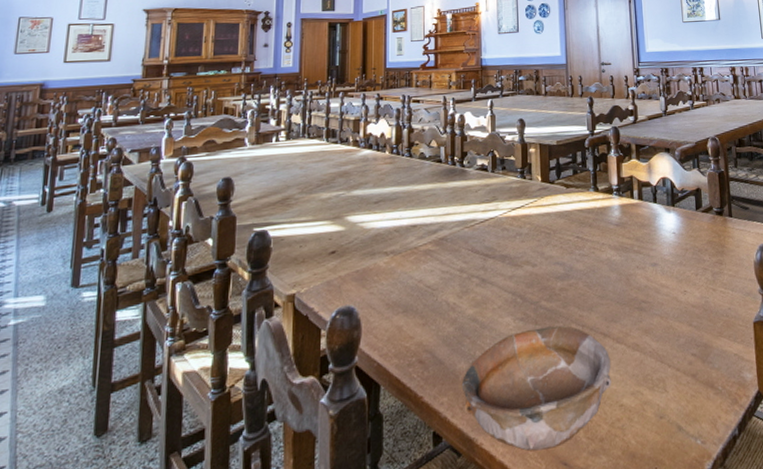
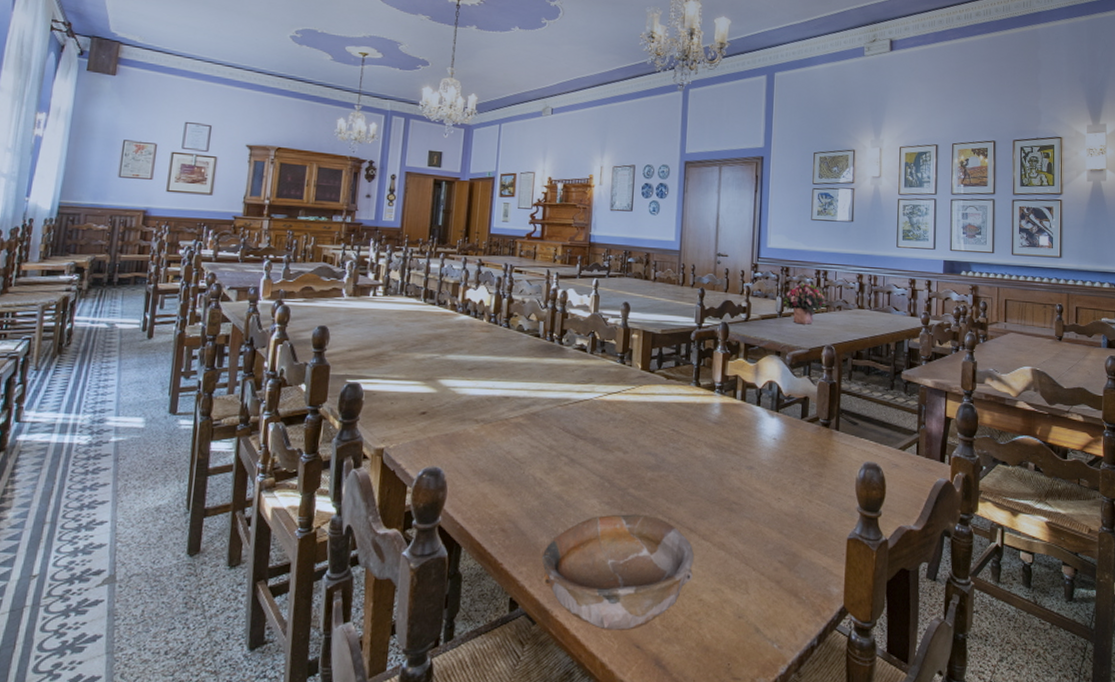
bouquet: none [666,81,706,120] -> present [783,284,827,325]

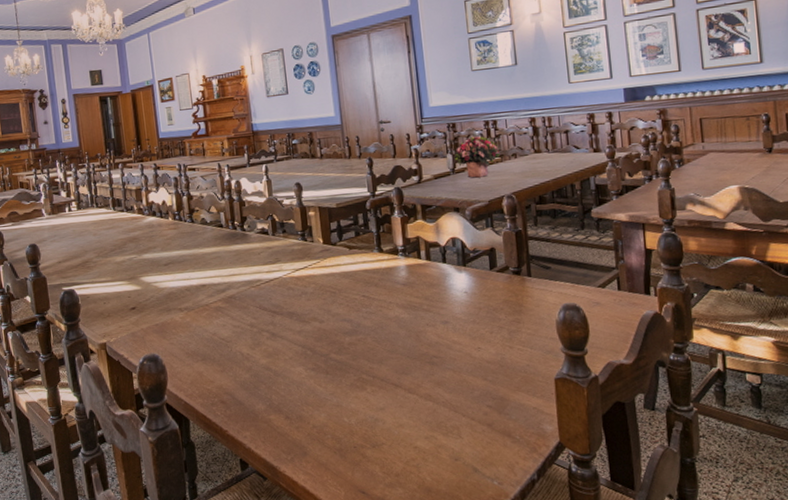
bowl: present [541,514,695,630] -> none [261,376,405,480]

